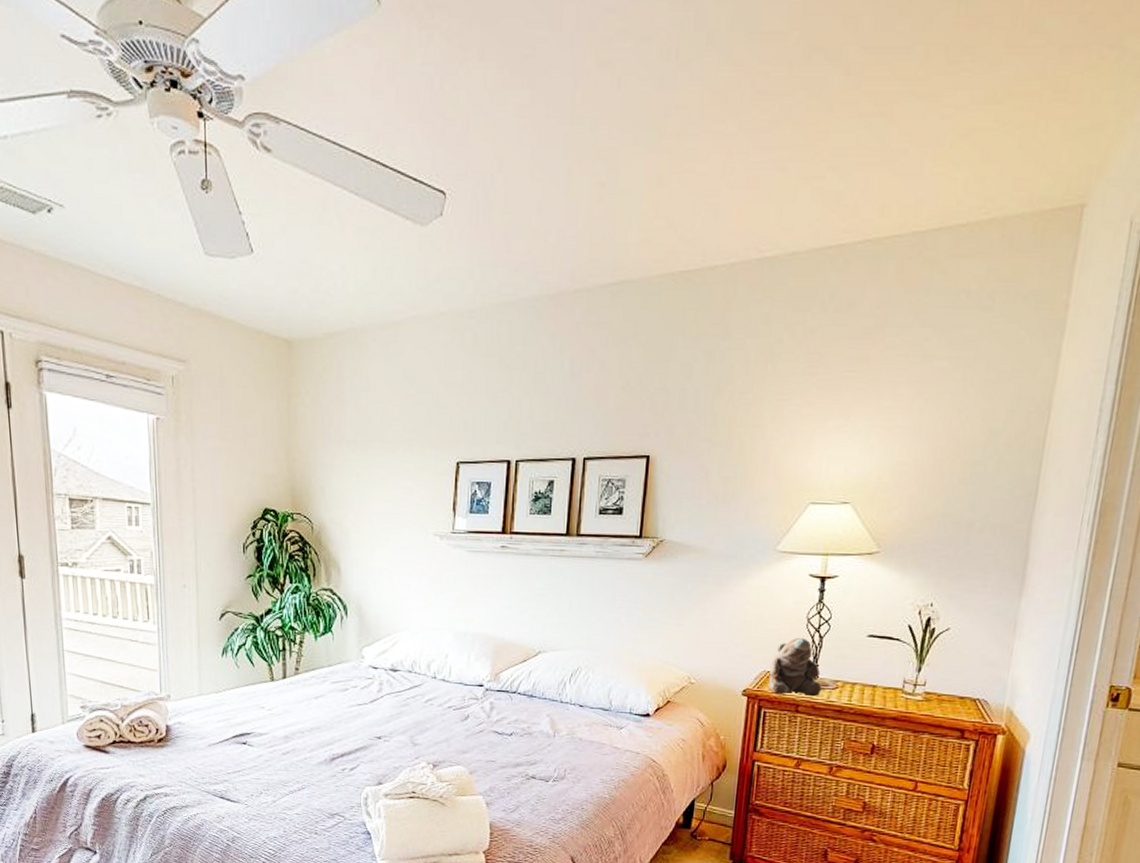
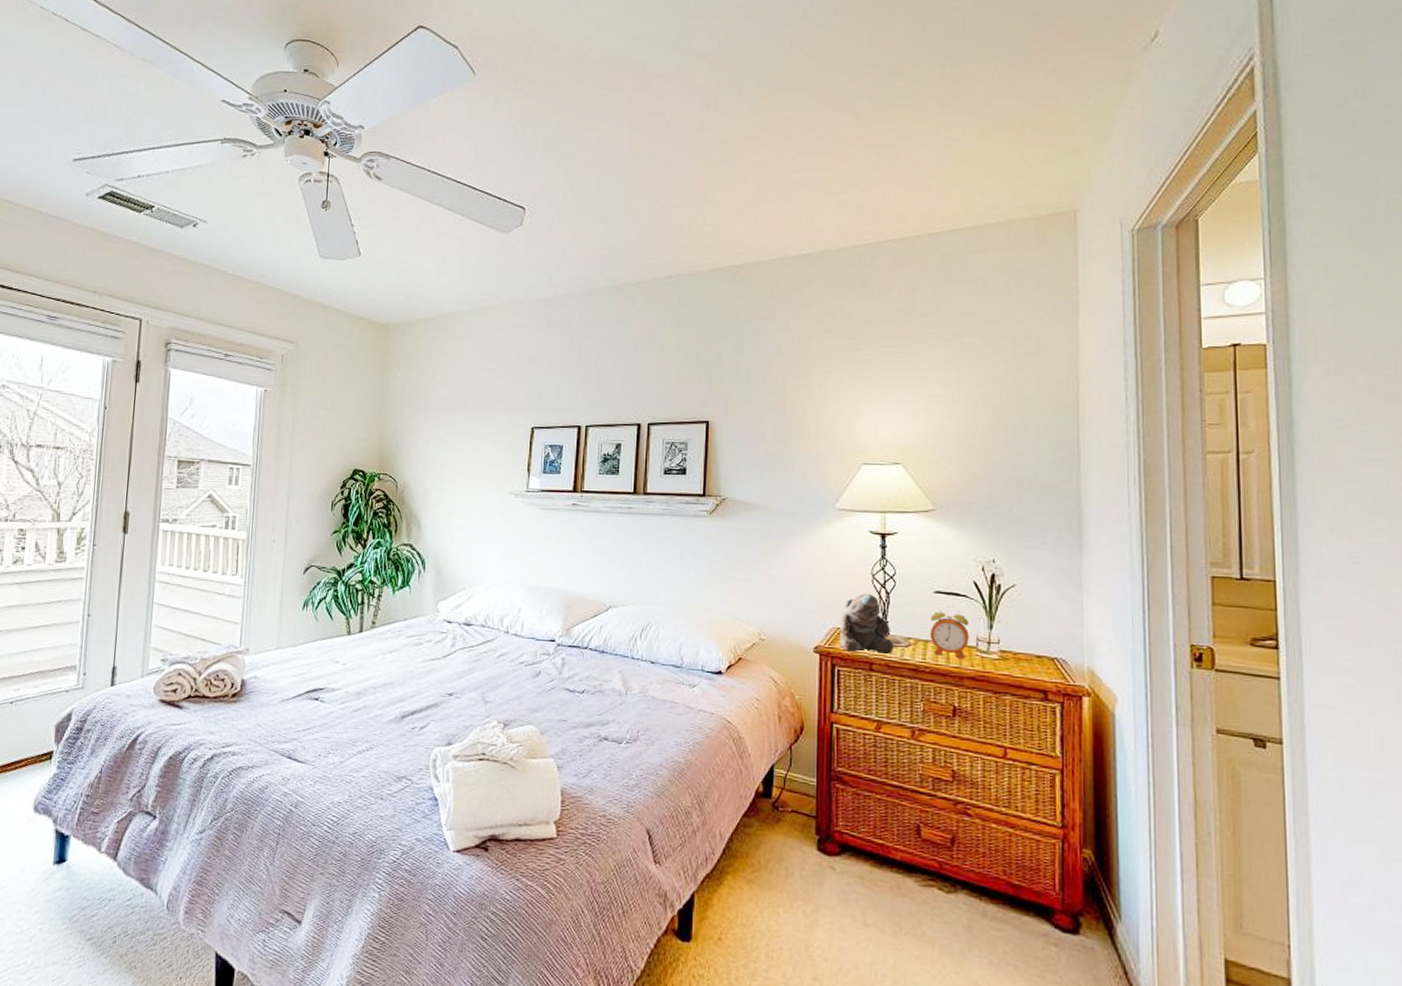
alarm clock: none [858,649,898,700] -> present [931,606,969,658]

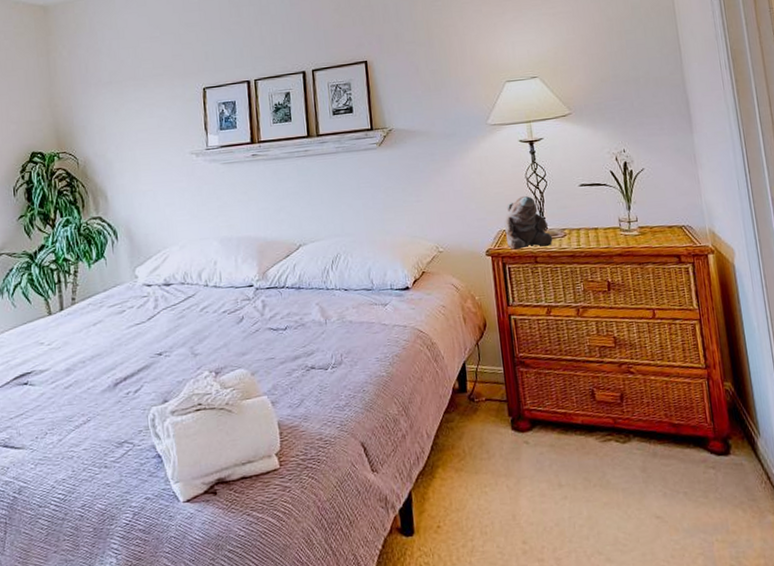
alarm clock: present [931,606,969,658] -> none [579,195,613,240]

